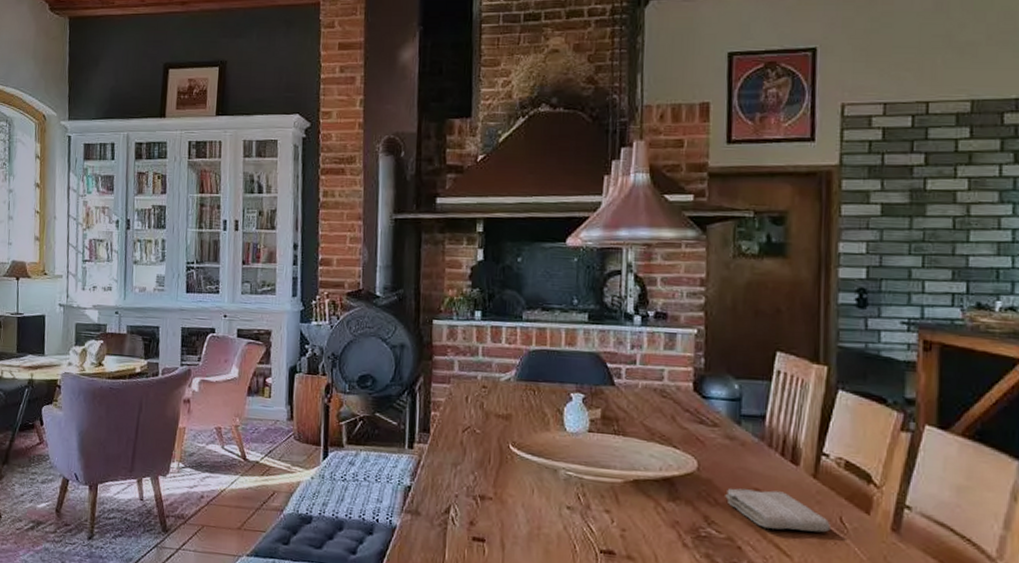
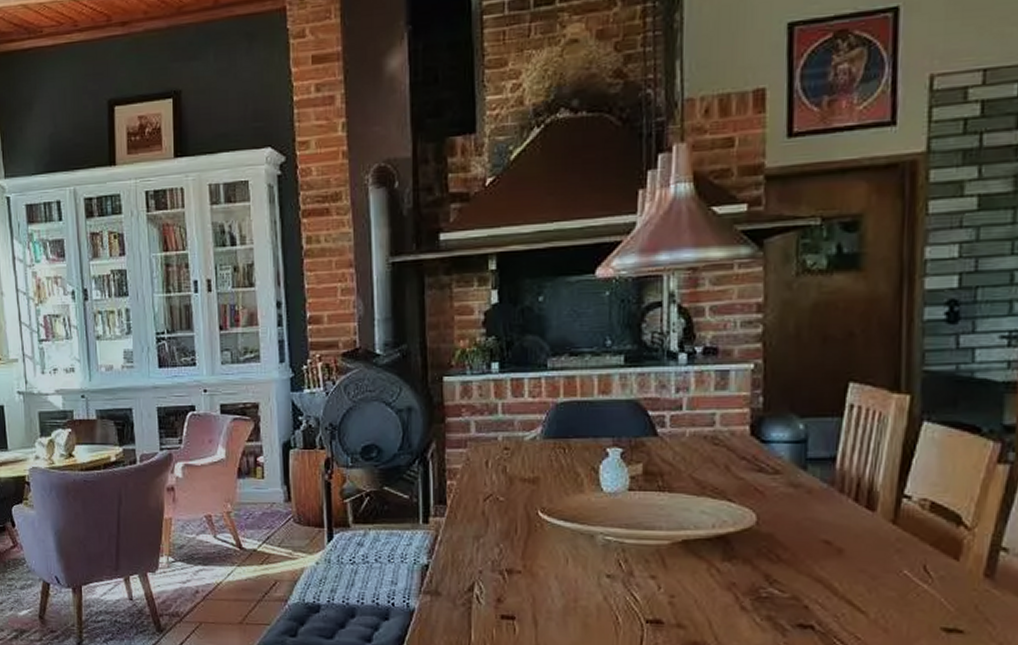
washcloth: present [725,488,830,533] -> none [789,541,912,584]

